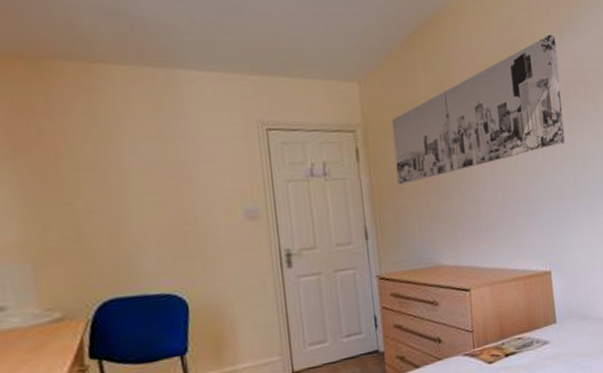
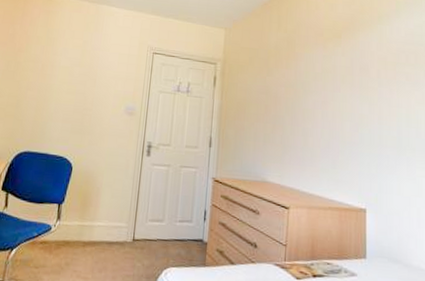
wall art: present [391,34,565,185] -> none [242,12,393,110]

